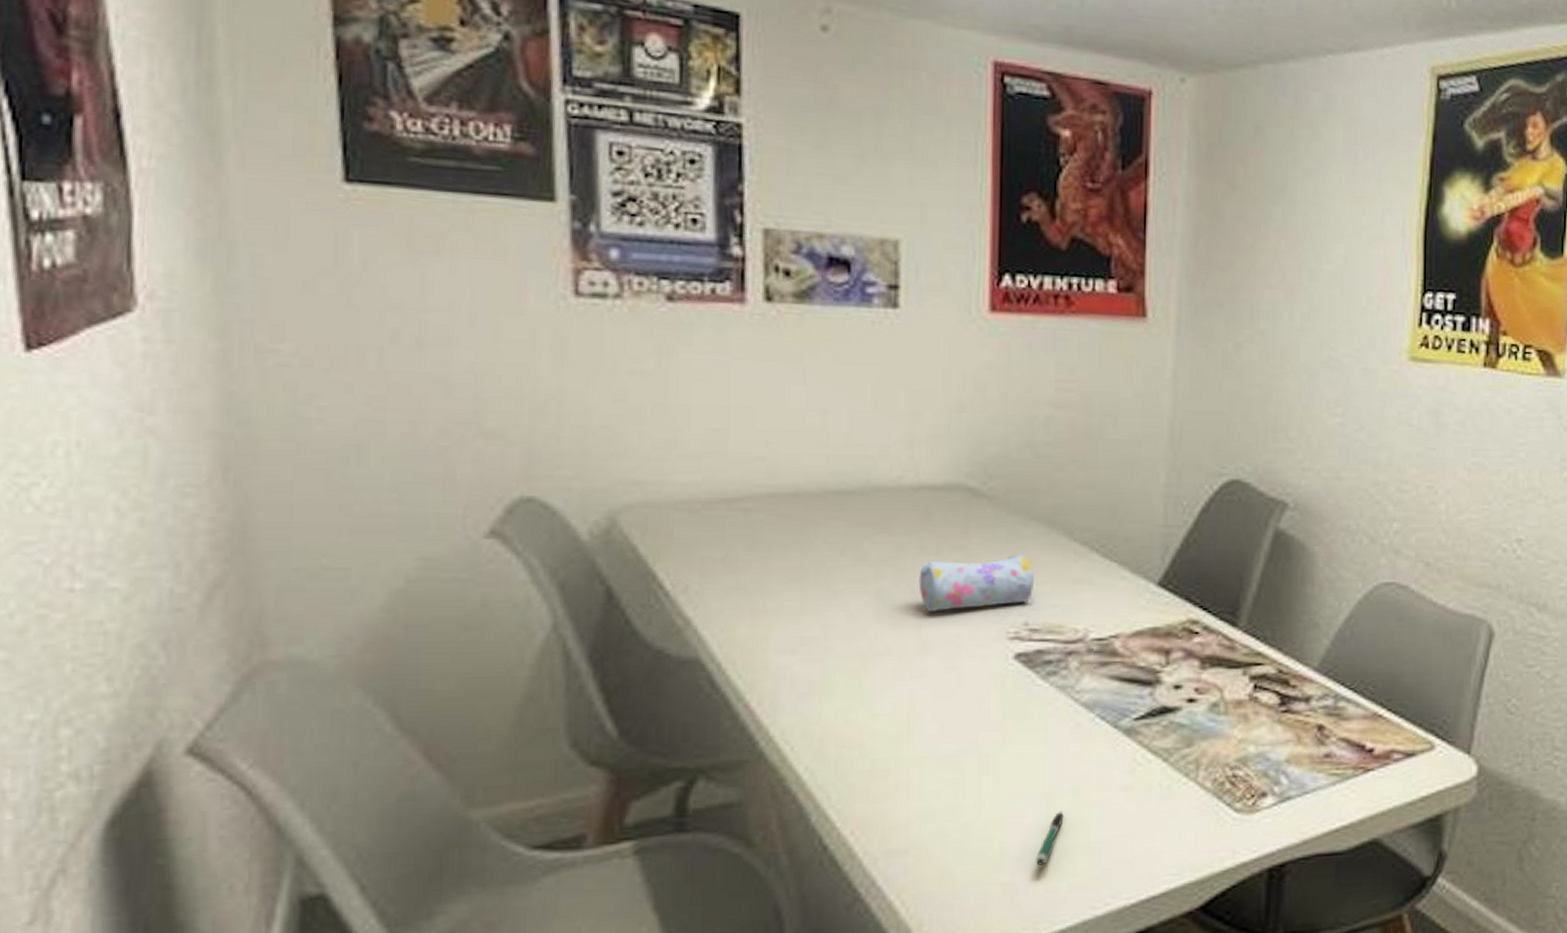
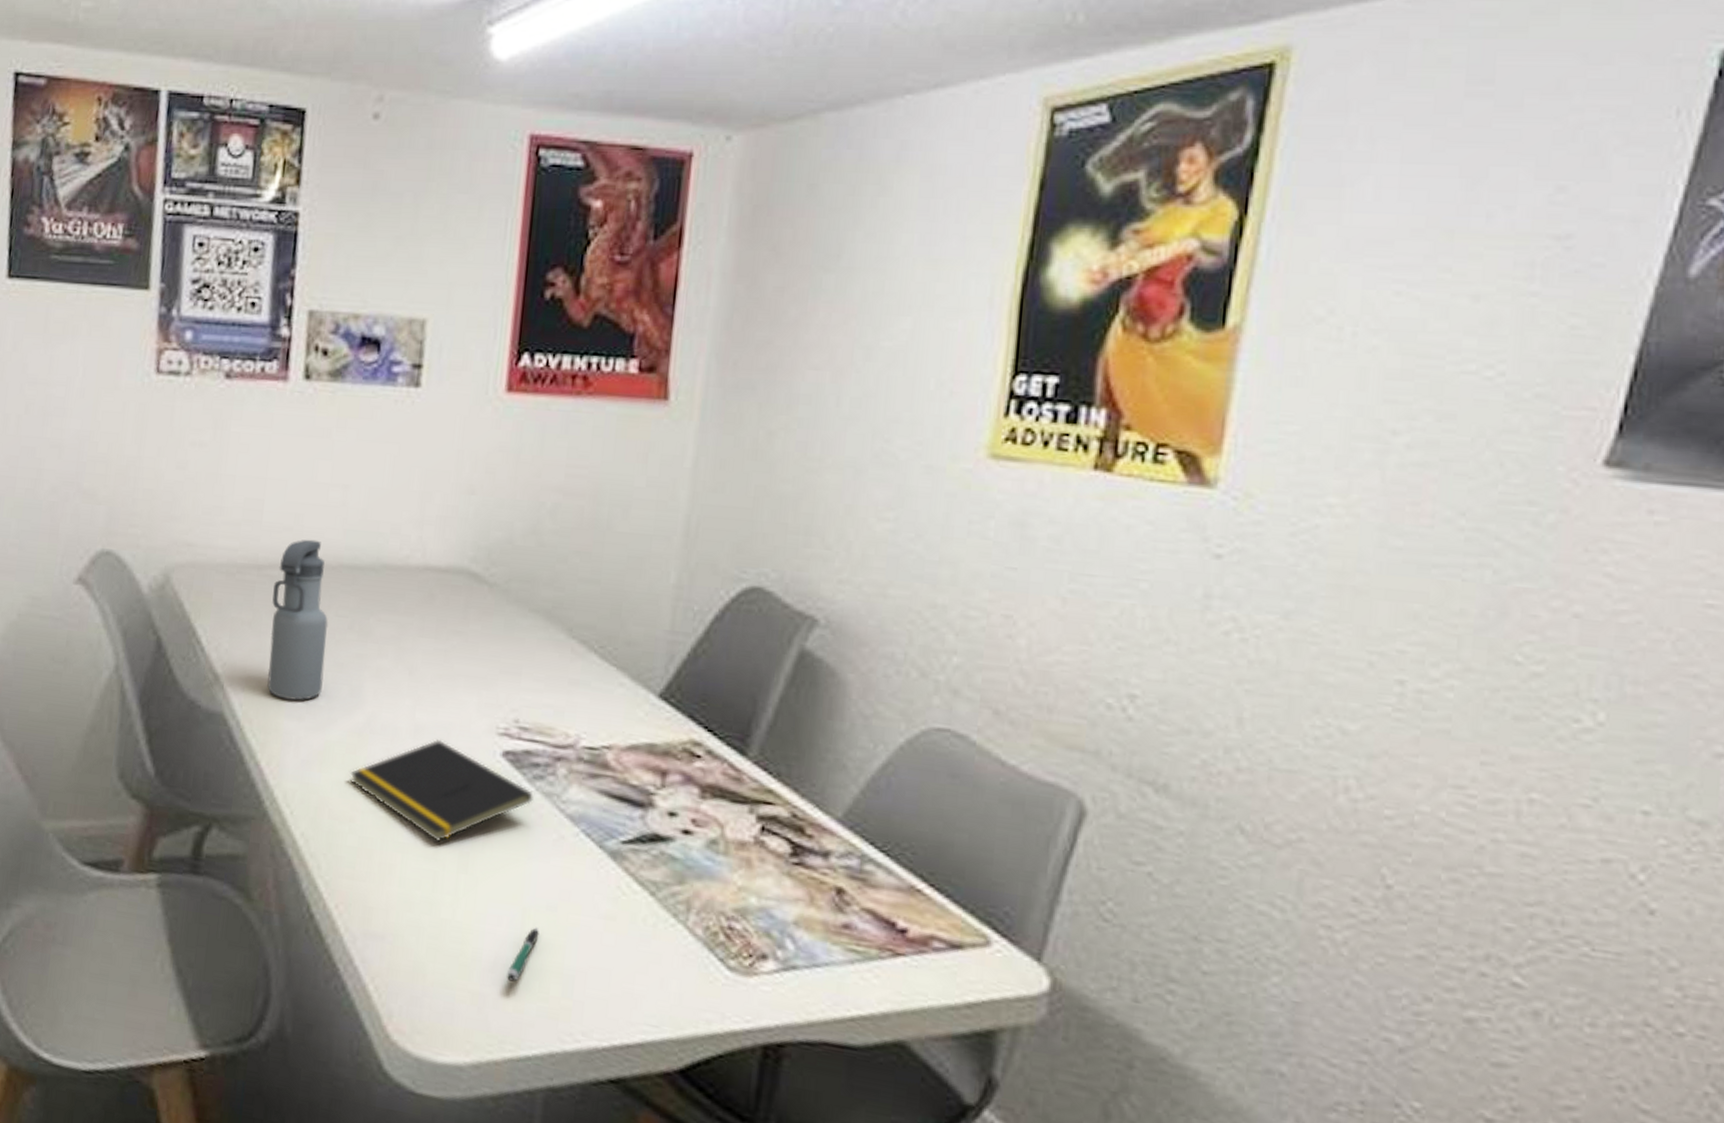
water bottle: none [748,467,817,635] -> present [267,539,329,701]
notepad: none [855,651,1048,750] -> present [350,738,533,842]
pencil case: present [918,553,1035,611] -> none [416,643,529,699]

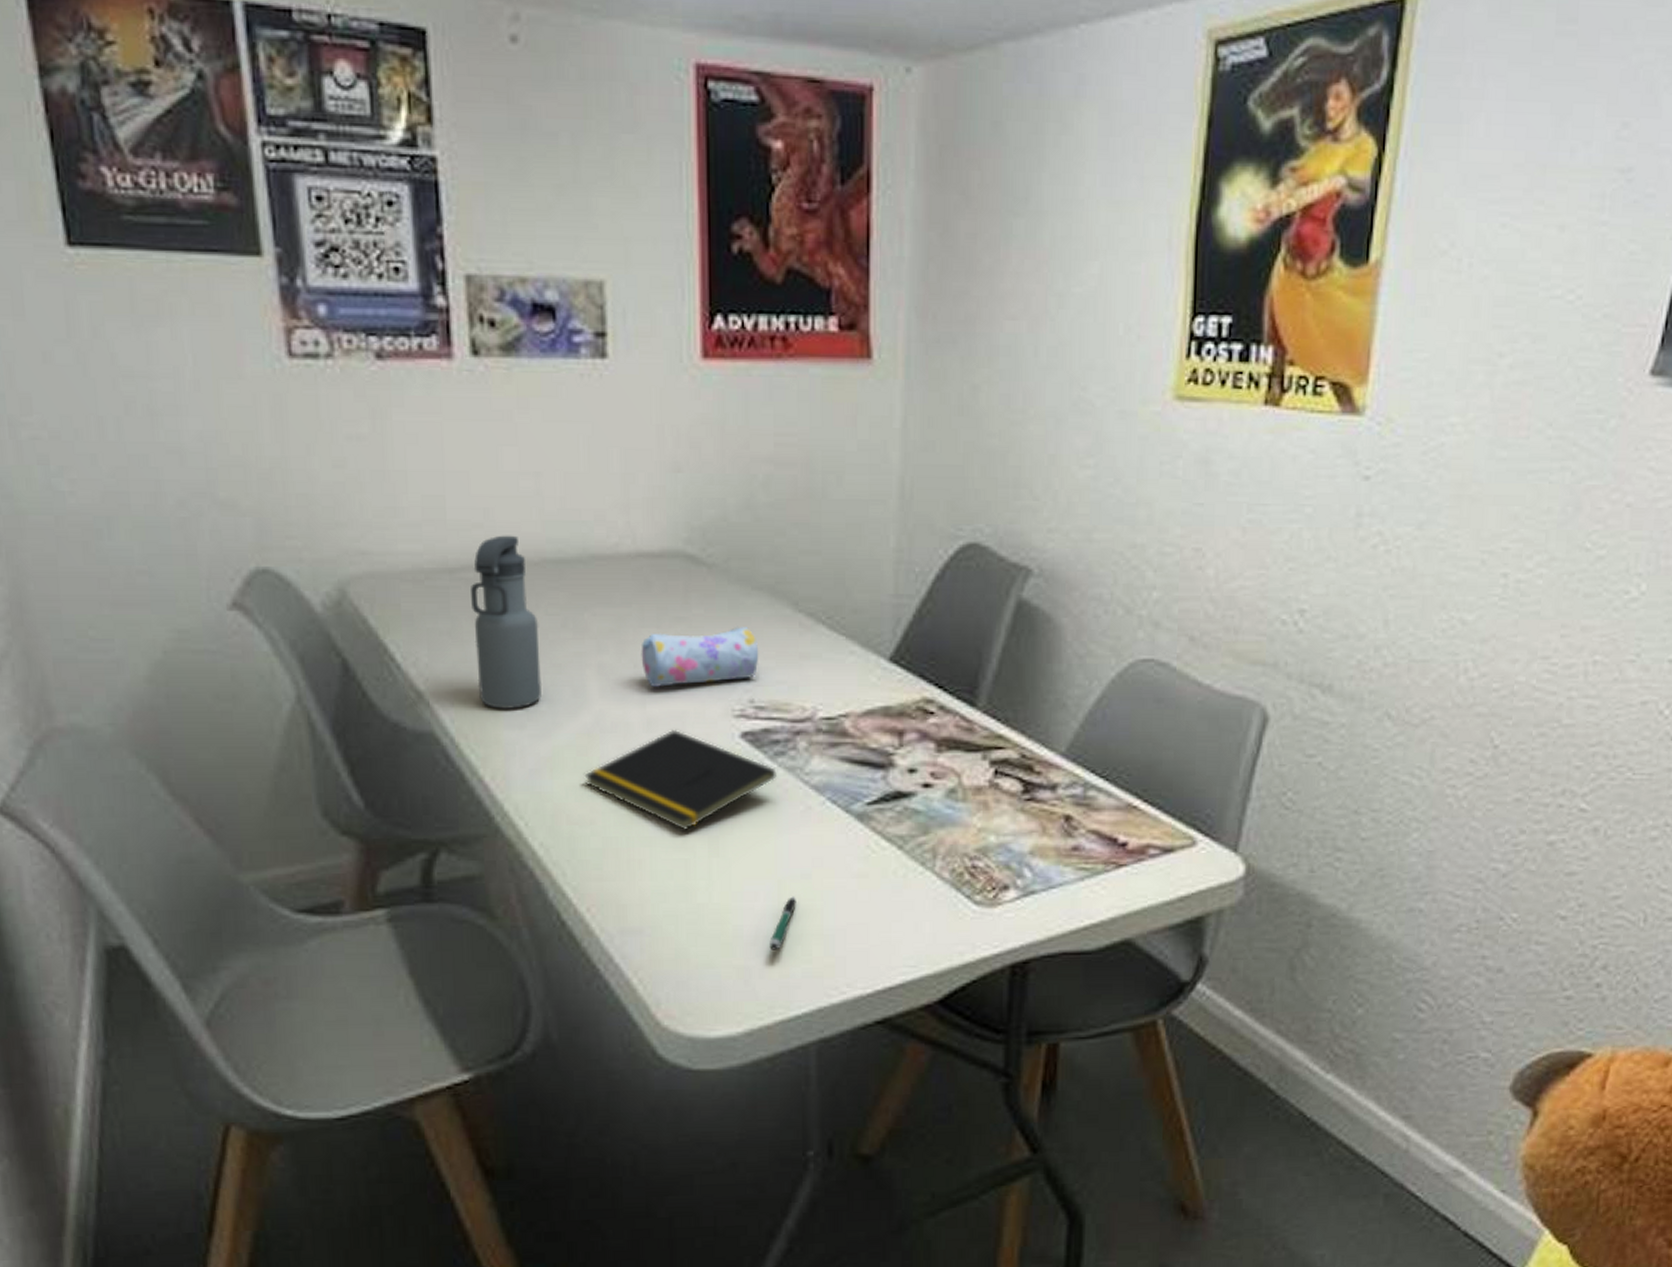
pencil case: none [416,643,529,699] -> present [641,626,759,687]

